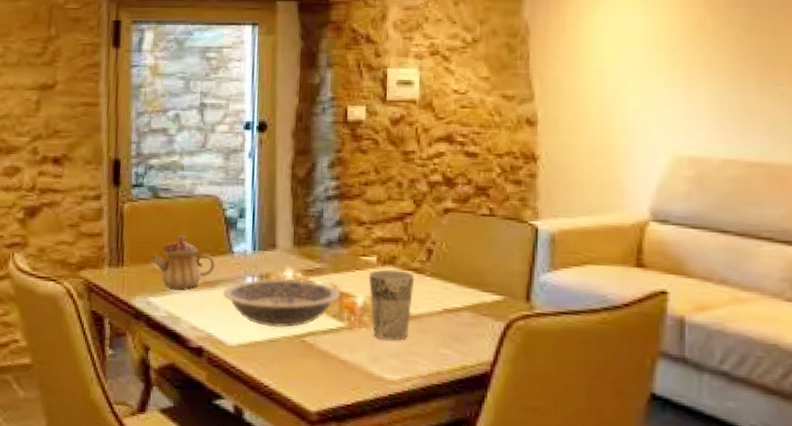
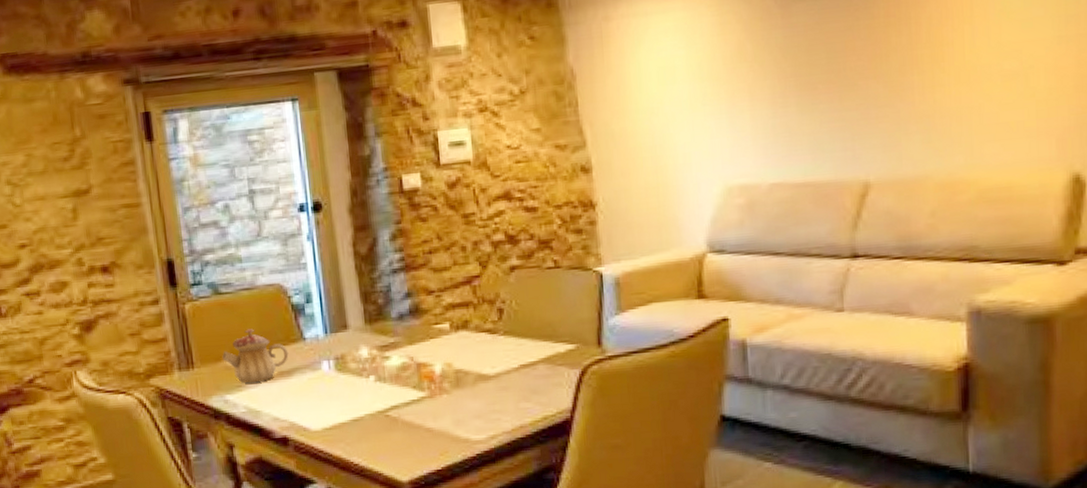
bowl: present [222,278,340,328] -> none [300,356,418,407]
cup: present [368,269,415,341] -> none [443,333,490,403]

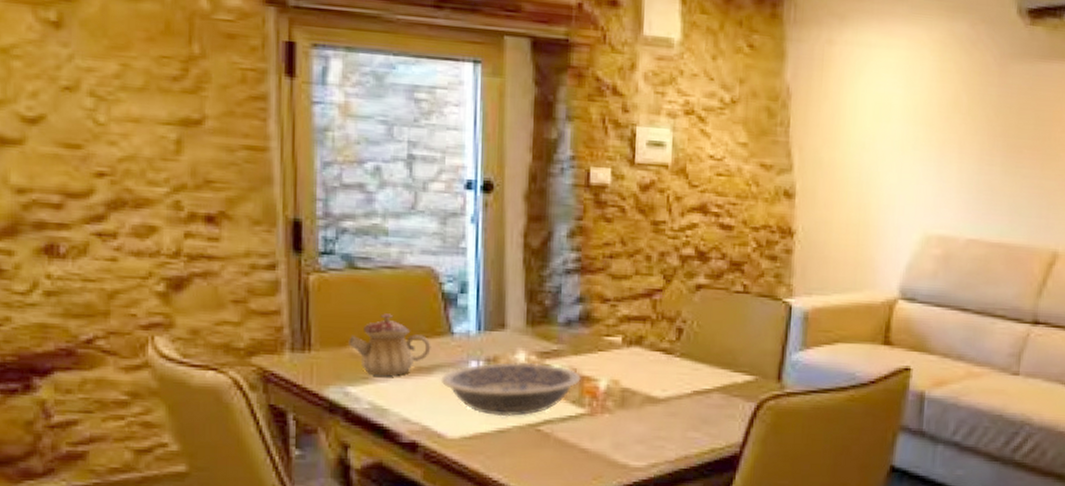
bowl: none [300,356,418,407] -> present [440,362,581,417]

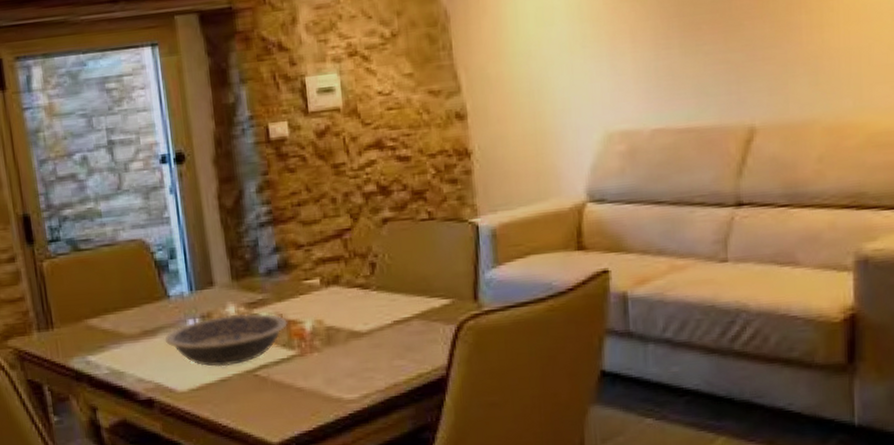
teapot: present [348,313,431,377] -> none [83,286,153,344]

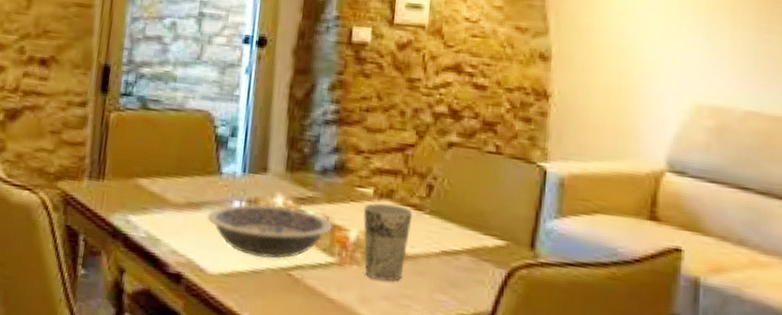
cup: none [313,288,362,361] -> present [363,202,413,281]

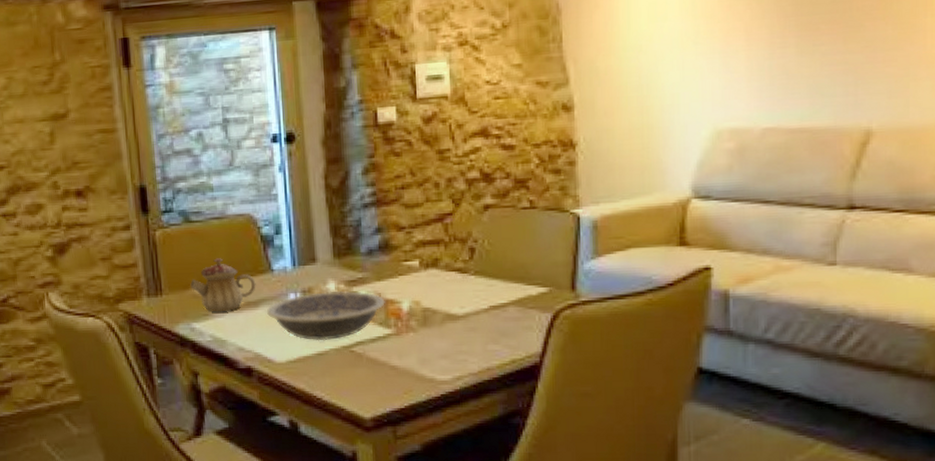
teapot: none [134,151,202,209] -> present [190,258,256,313]
cup: present [363,202,413,281] -> none [412,272,459,342]

